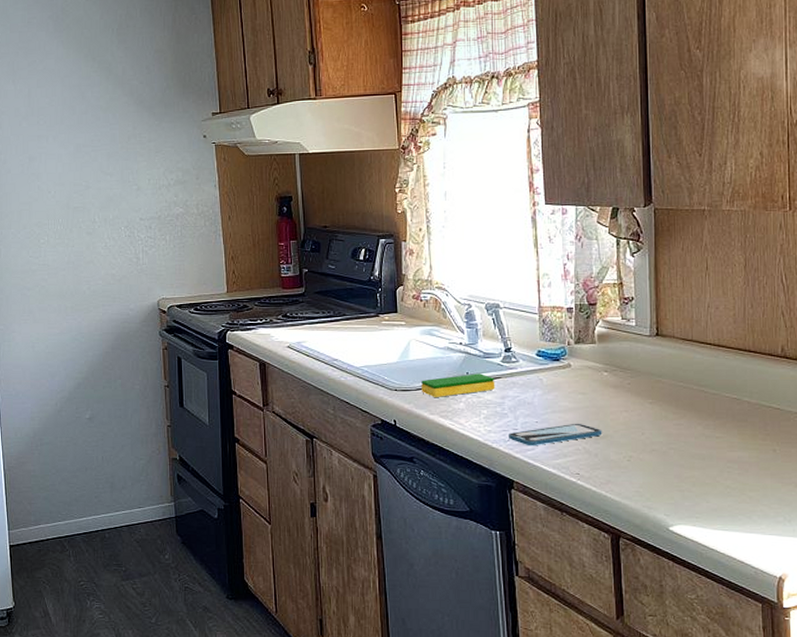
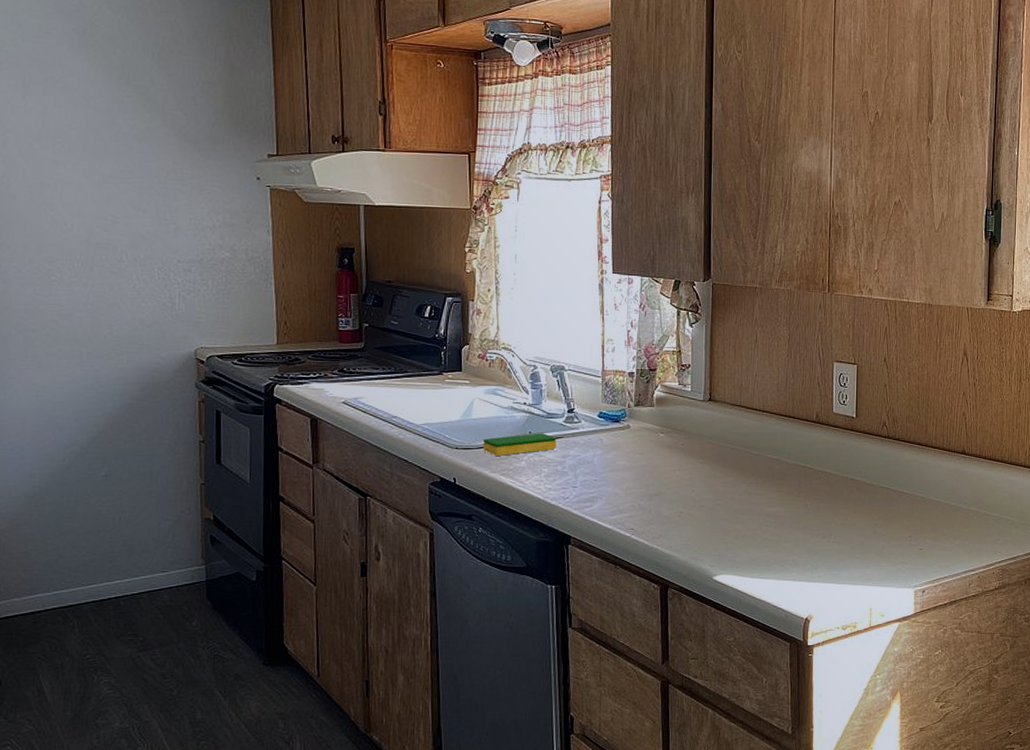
smartphone: present [509,423,602,446] -> none [568,481,657,503]

